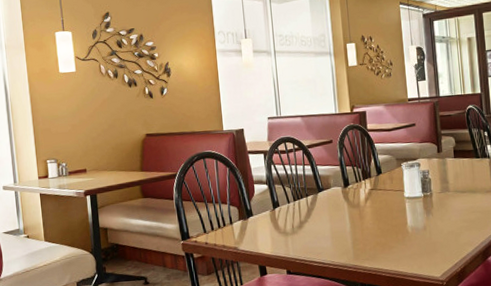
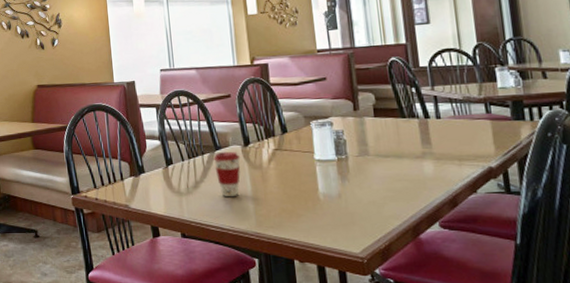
coffee cup: none [317,192,341,235] -> present [213,151,240,197]

